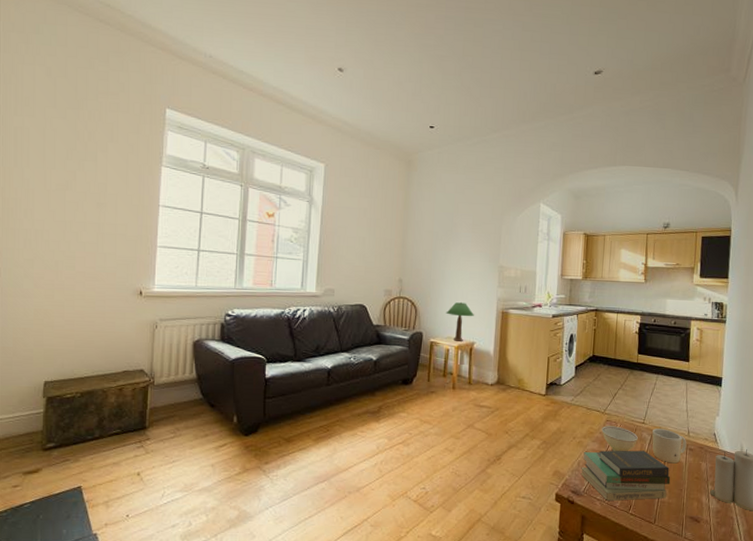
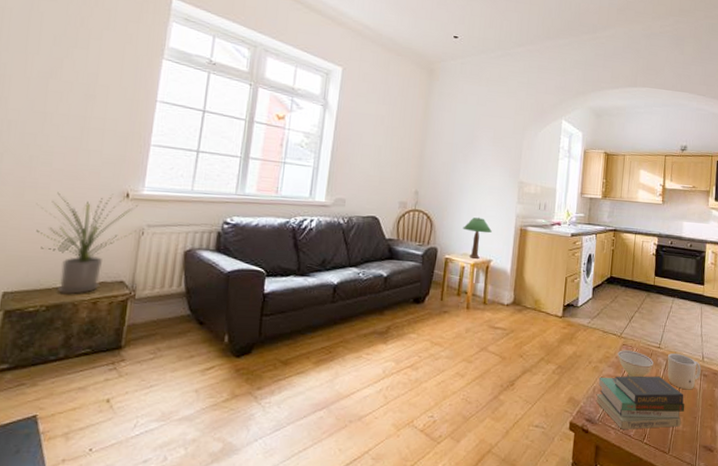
house plant: none [67,292,151,383] -> present [36,192,138,295]

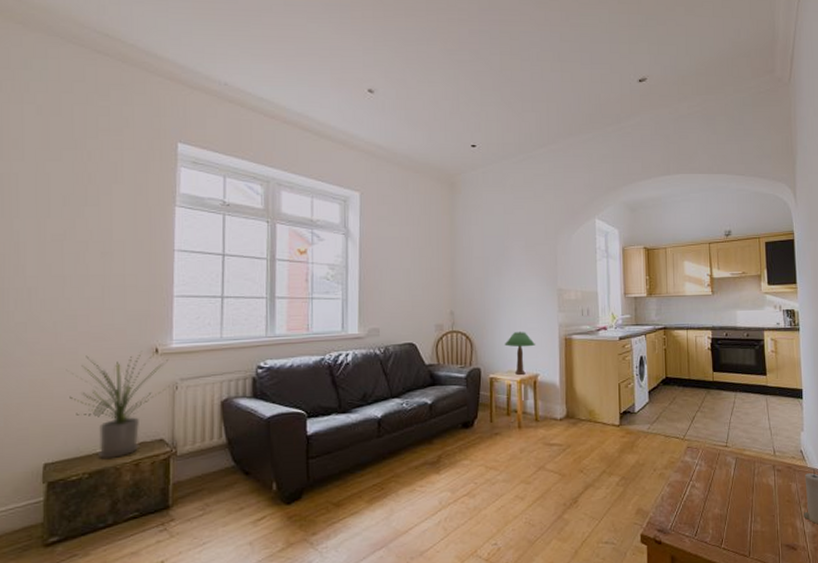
books: present [595,375,685,429] -> none [665,476,761,536]
bowl: present [617,350,654,378] -> none [683,452,722,481]
mug: present [667,353,701,390] -> none [737,450,774,488]

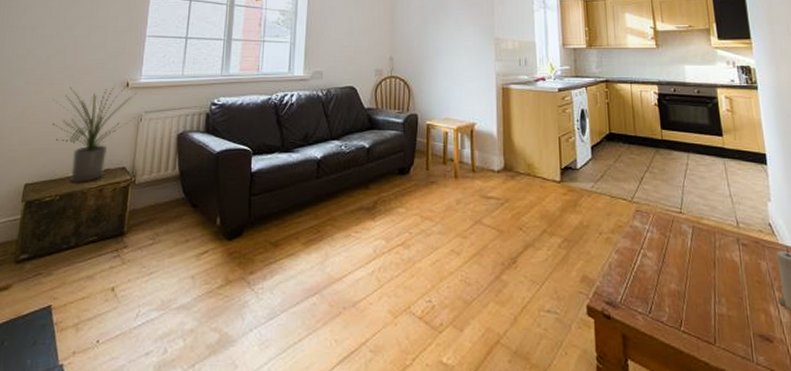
table lamp: present [504,331,535,375] -> none [441,78,472,123]

